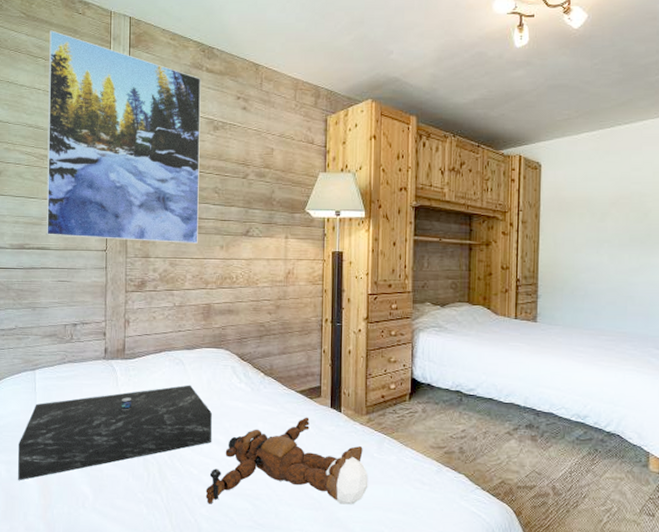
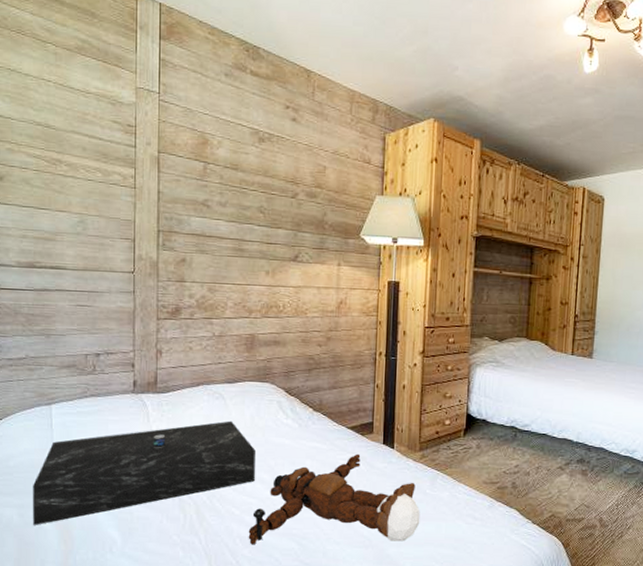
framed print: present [46,30,201,244] -> none [61,11,245,268]

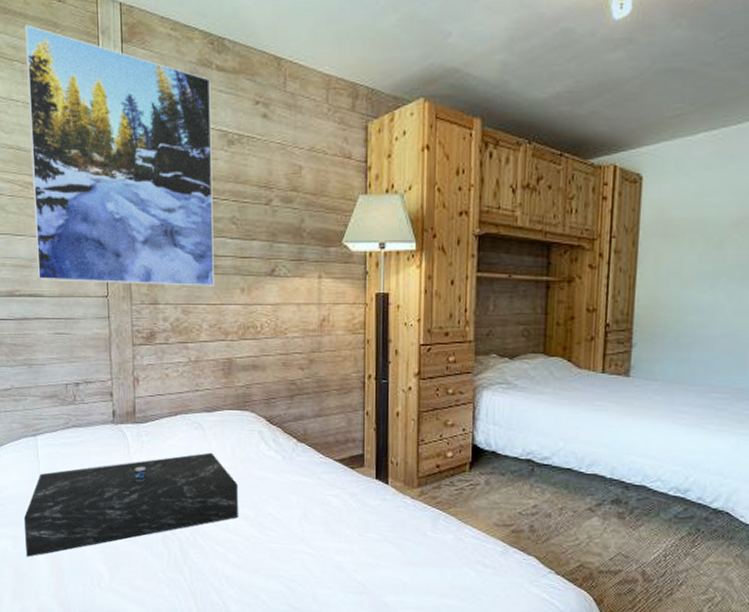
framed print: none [61,11,245,268] -> present [25,24,214,286]
teddy bear: present [248,453,420,545] -> none [233,489,421,589]

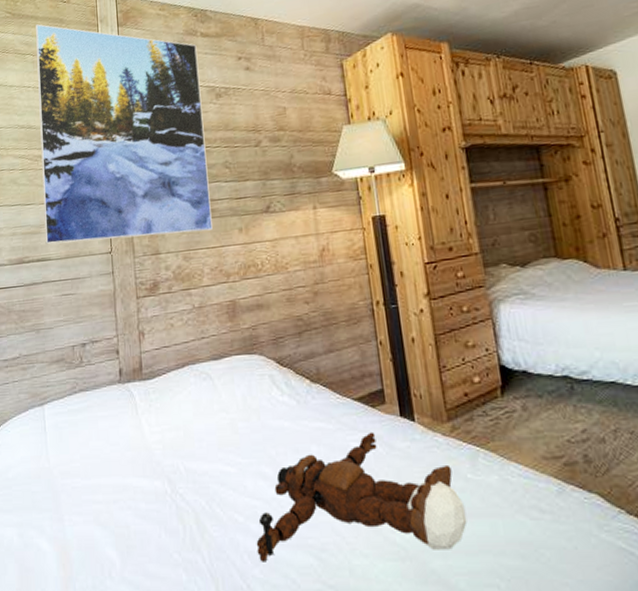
tray: present [24,452,238,557] -> none [31,404,256,547]
teddy bear: none [233,489,421,589] -> present [256,432,467,562]

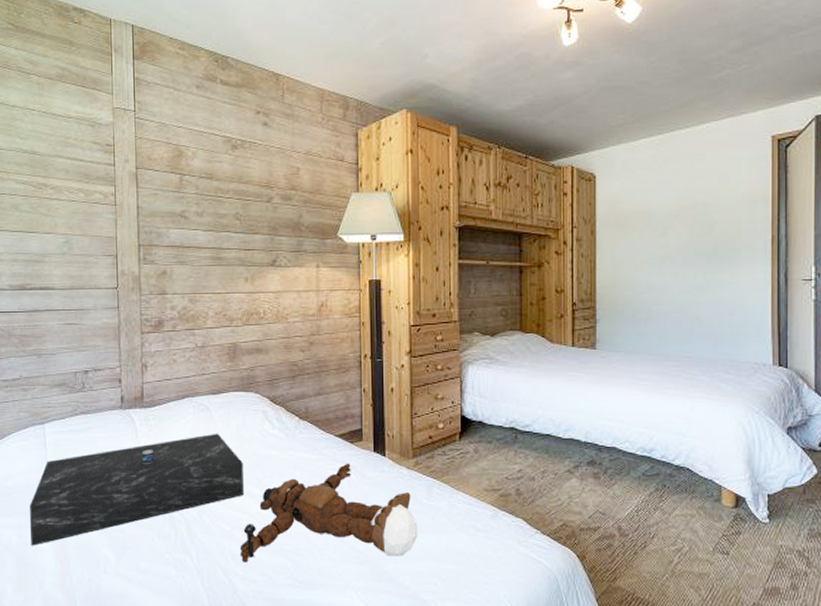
tray: none [31,404,256,547] -> present [30,433,244,546]
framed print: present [36,24,213,245] -> none [42,42,219,277]

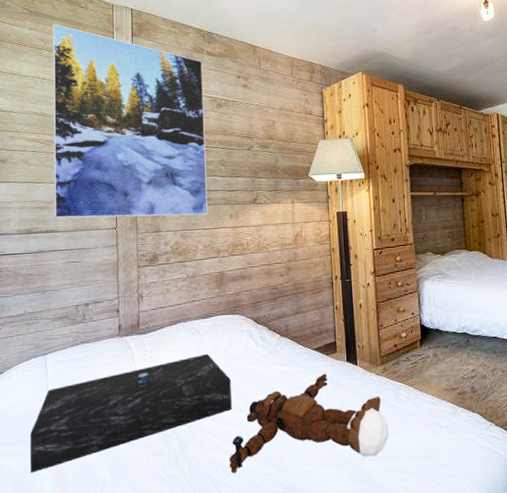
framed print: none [42,42,219,277] -> present [53,24,208,219]

